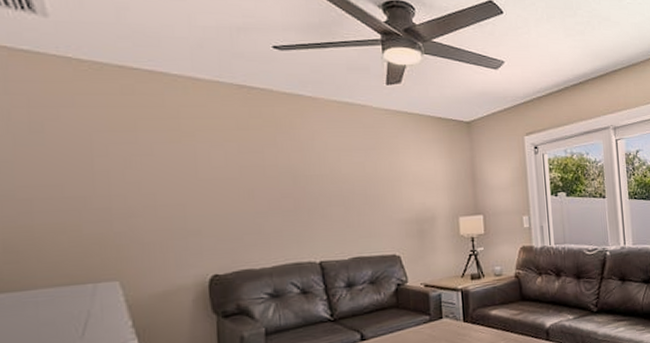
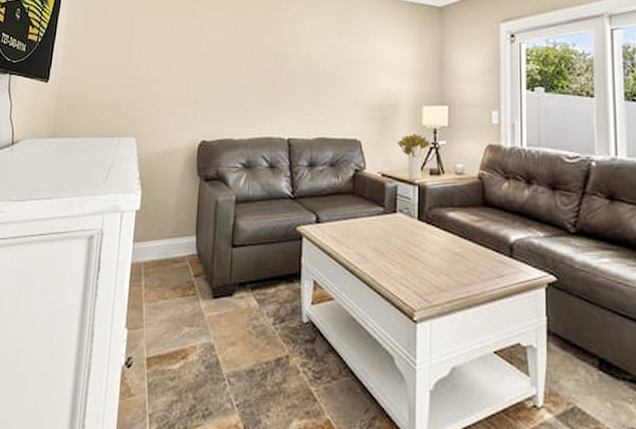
flower bouquet: none [436,243,470,287] -> present [396,133,432,180]

